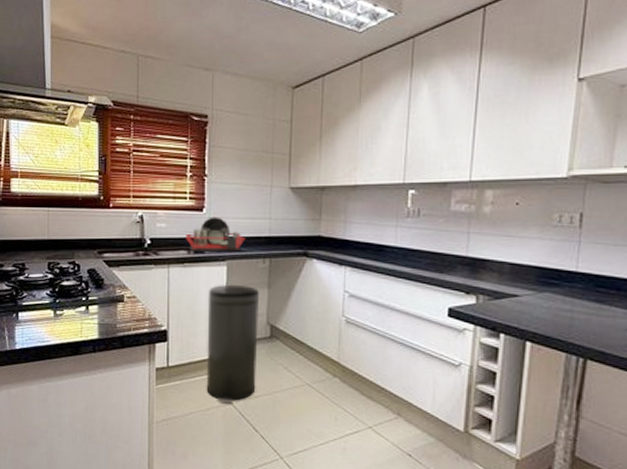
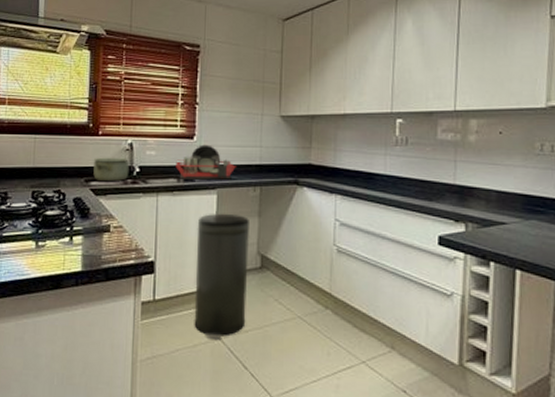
cooking pot: none [106,229,141,254] -> present [93,157,130,182]

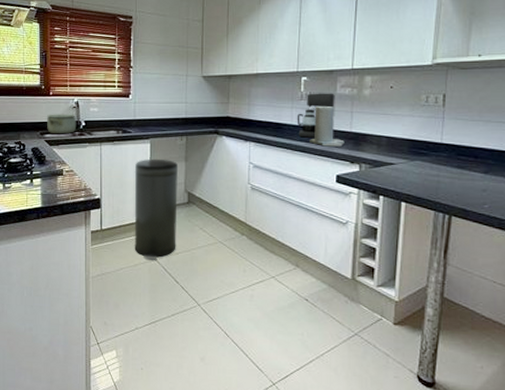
dish rack: present [175,144,236,180] -> none [115,102,166,131]
coffee maker: none [391,138,436,191] -> present [297,93,335,138]
paper towel: none [406,152,447,202] -> present [309,105,345,147]

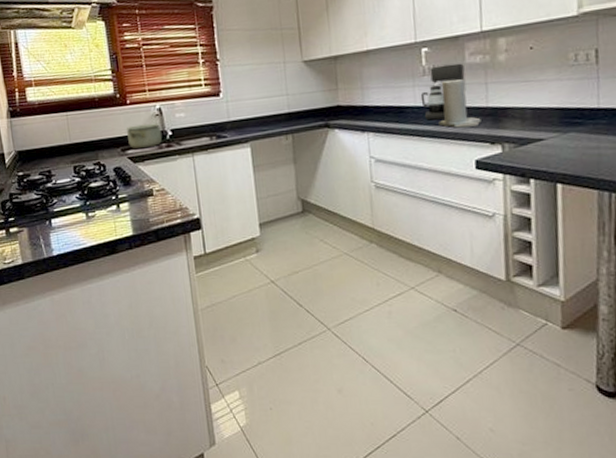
pedal bin: present [134,160,178,259] -> none [236,164,295,282]

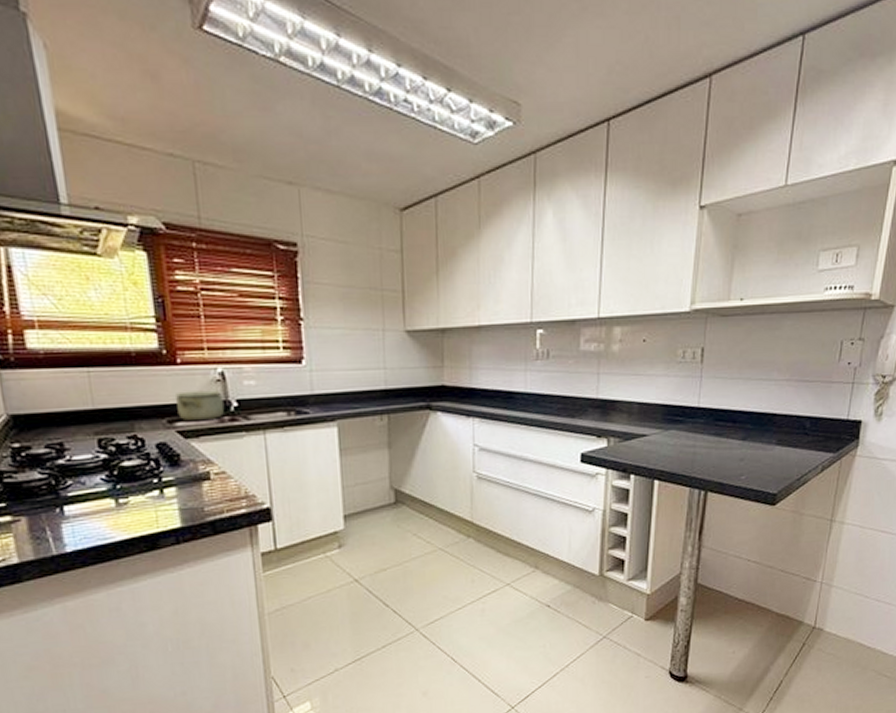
coffee maker: present [420,64,465,121] -> none [531,350,578,409]
paper towel: present [439,79,481,128] -> none [548,366,590,419]

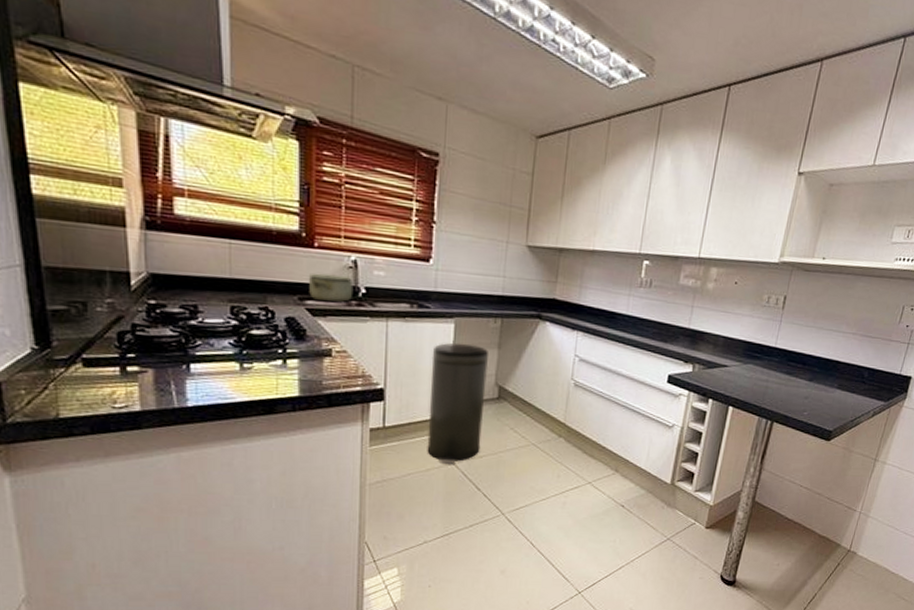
pedal bin: none [317,448,383,581] -> present [427,343,488,463]

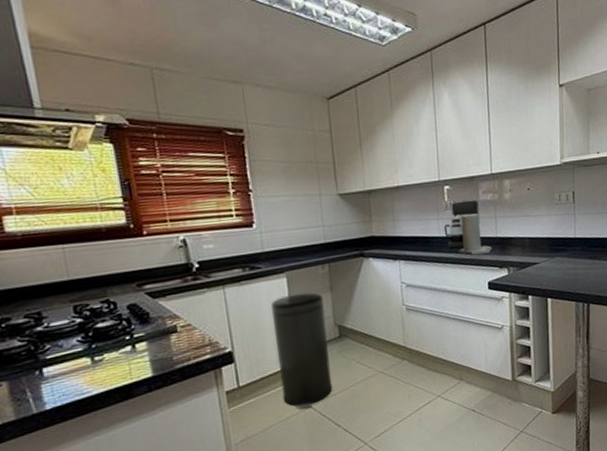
cooking pot: present [309,273,354,303] -> none [143,255,188,284]
coffee maker: none [633,280,677,332] -> present [444,201,479,249]
paper towel: none [644,295,681,344] -> present [459,213,492,255]

